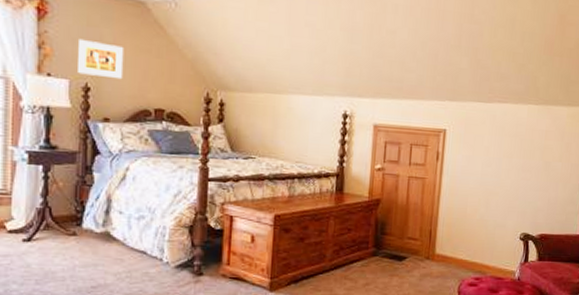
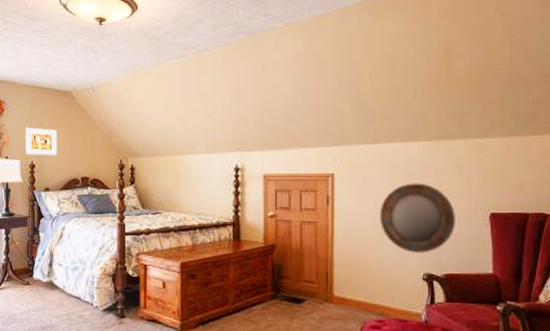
home mirror: none [485,145,554,214] -> present [379,183,455,253]

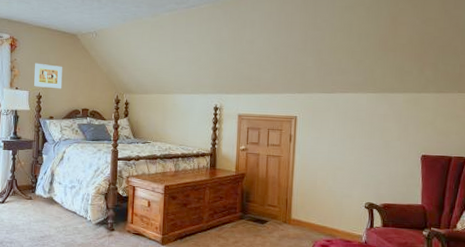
home mirror: present [379,183,455,253] -> none [332,127,394,186]

